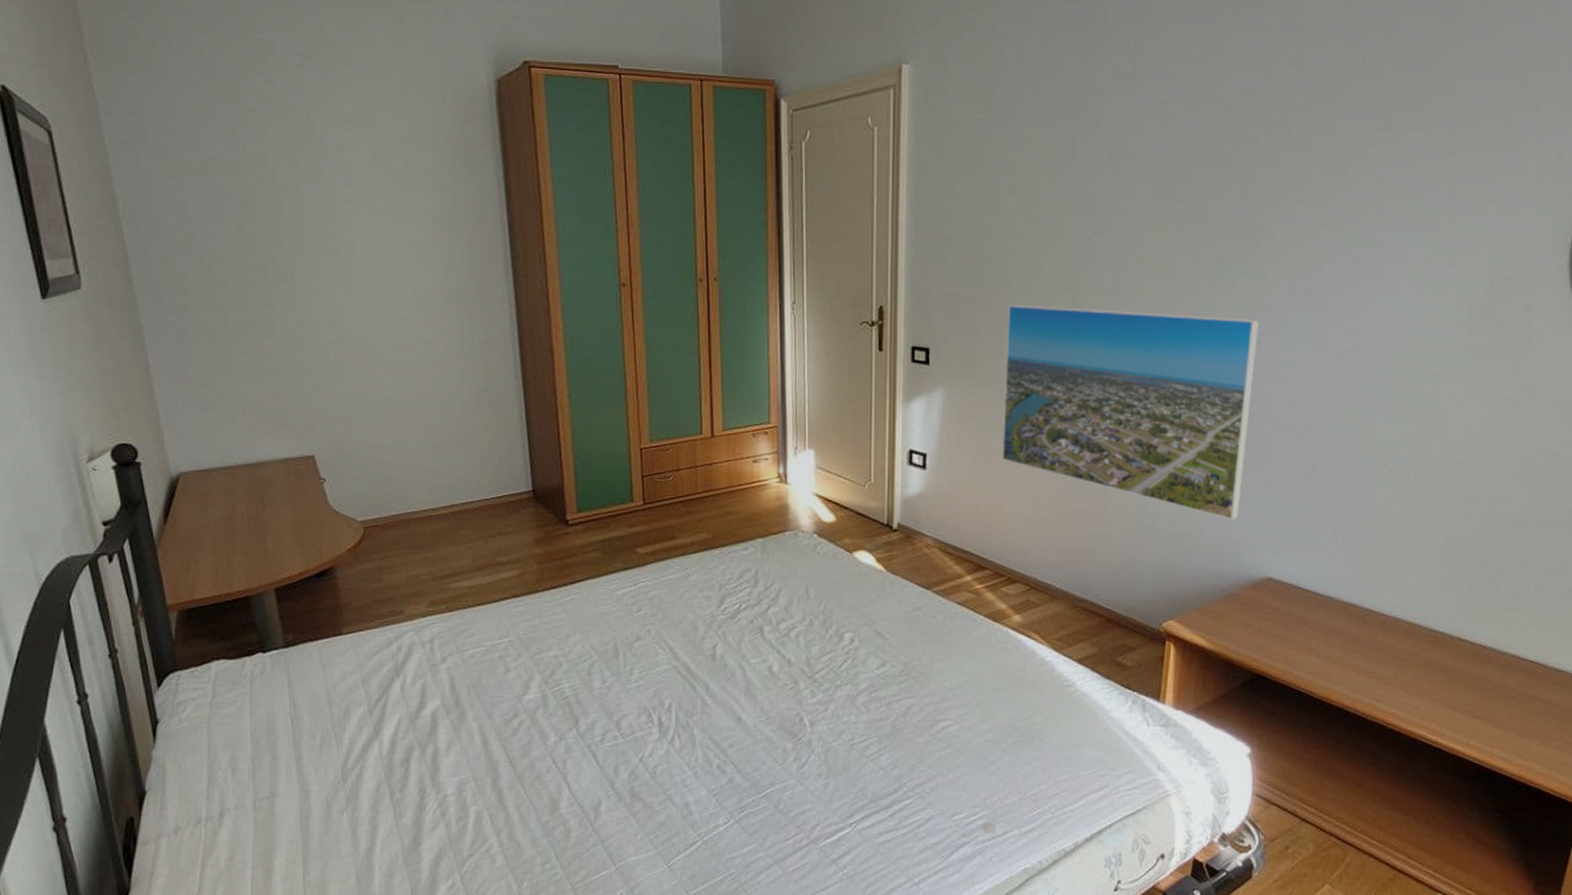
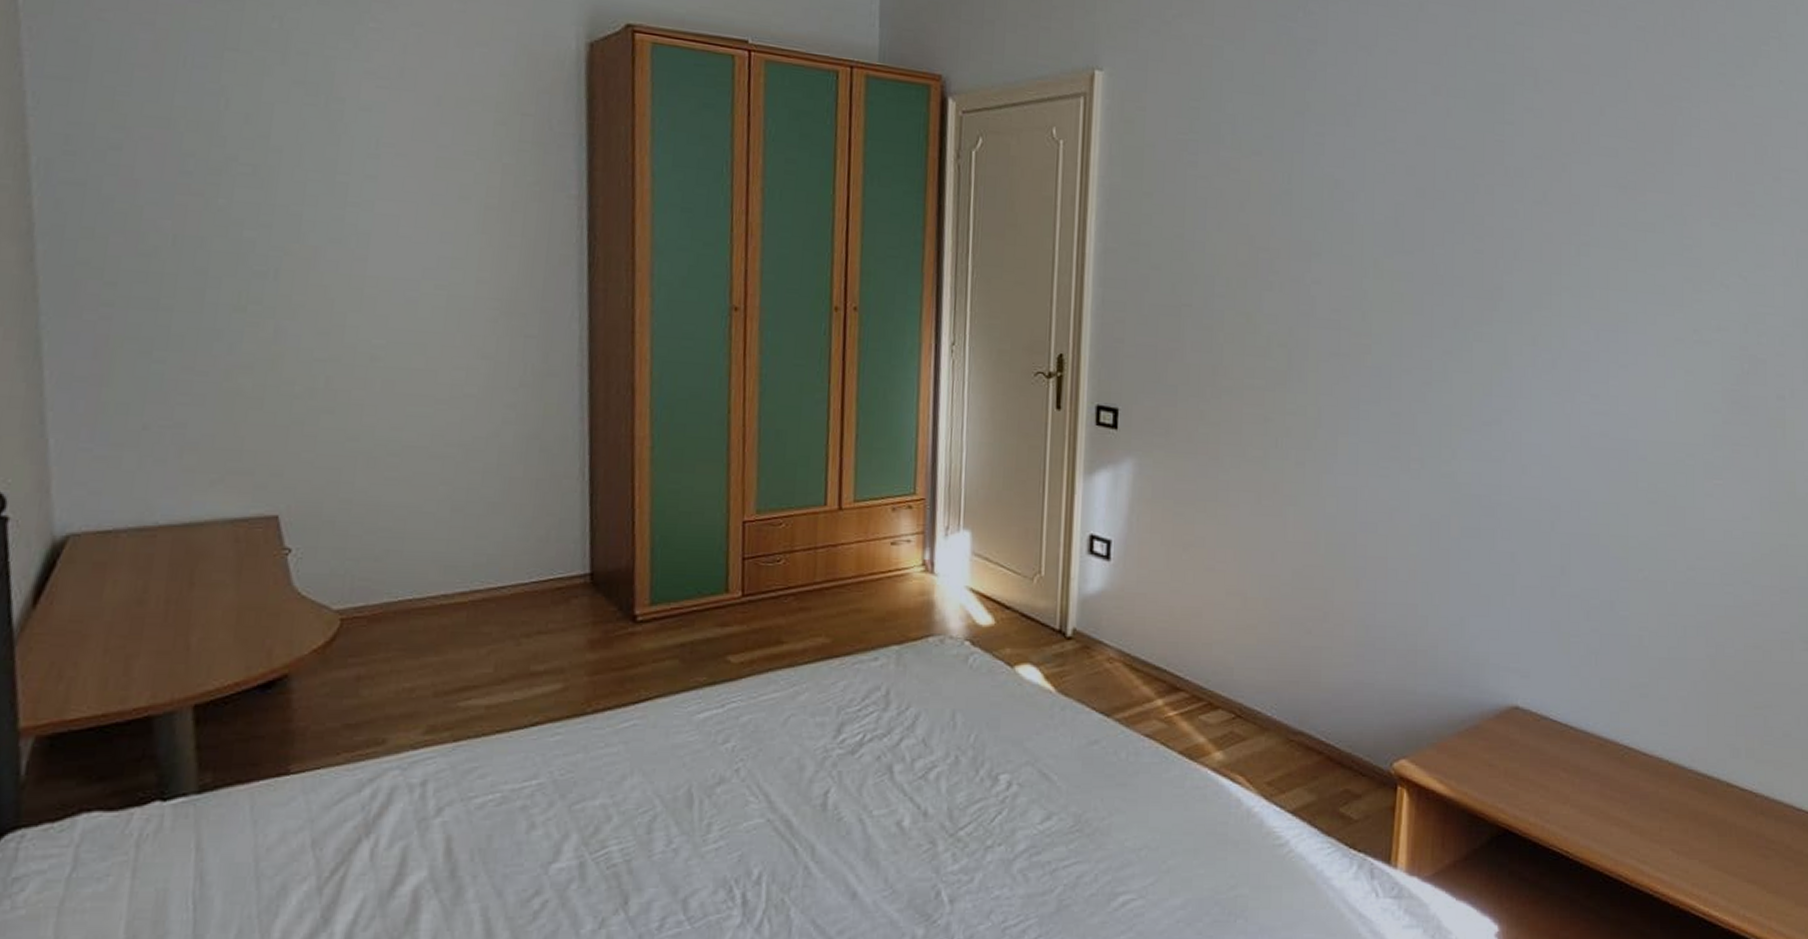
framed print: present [1001,305,1259,520] -> none [1202,361,1498,634]

